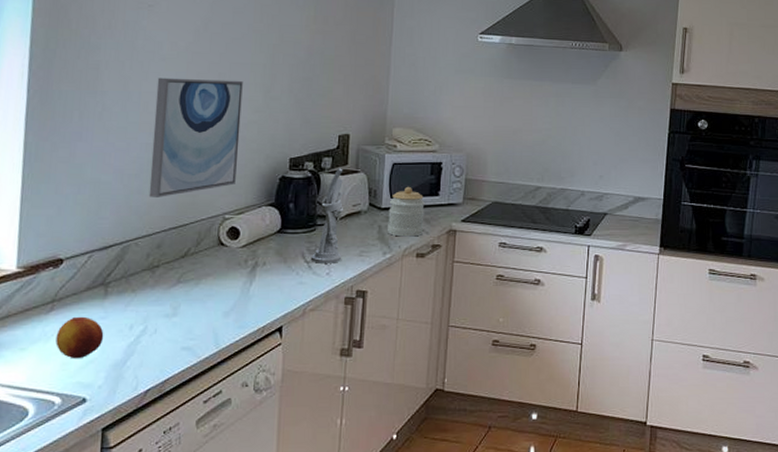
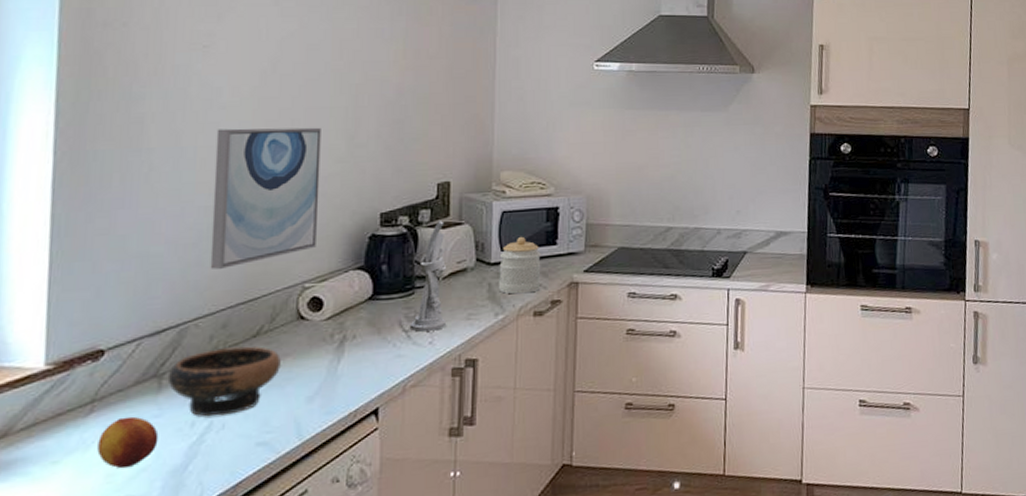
bowl: none [112,265,204,322] -> present [167,346,281,417]

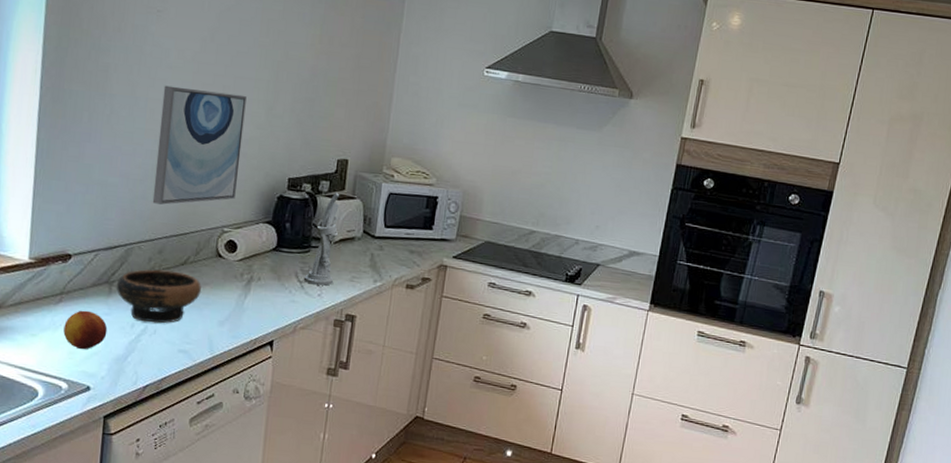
jar: present [499,236,541,294] -> none [380,217,418,268]

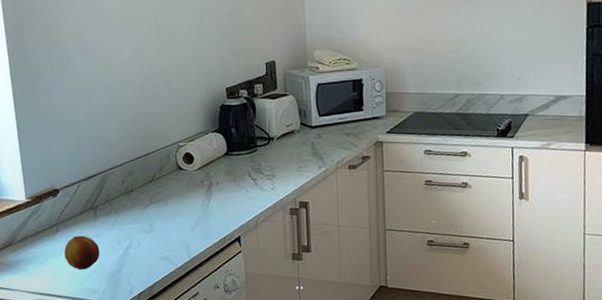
bowl: present [116,269,201,324] -> none [99,188,170,238]
wall art: present [152,85,247,205] -> none [106,21,184,133]
utensil holder: present [303,192,340,286] -> none [256,93,283,180]

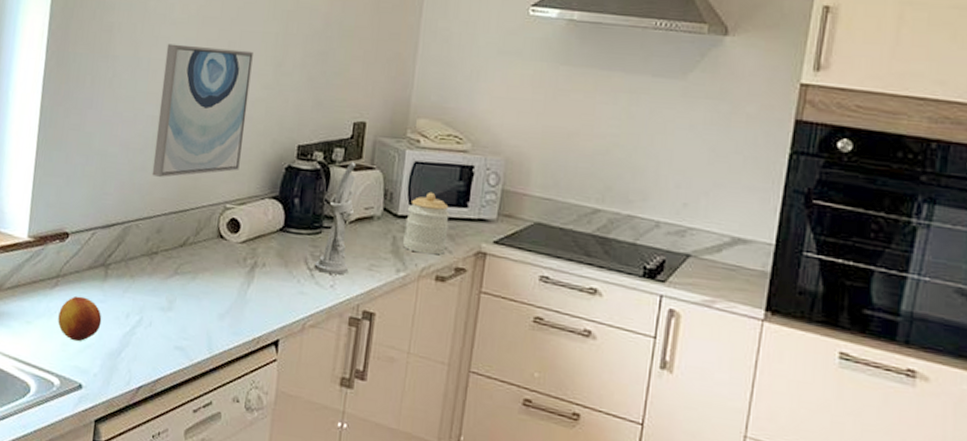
wall art: none [106,21,184,133] -> present [152,43,253,177]
utensil holder: none [256,93,283,180] -> present [314,162,357,275]
jar: none [318,104,353,151] -> present [403,191,450,255]

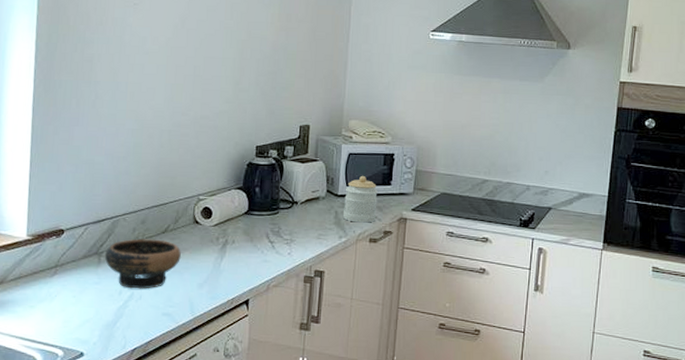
fruit: present [57,295,102,342] -> none [58,281,98,318]
bowl: none [112,251,201,315] -> present [104,239,181,289]
wall art: present [152,43,253,177] -> none [134,70,215,178]
utensil holder: present [314,162,357,275] -> none [274,156,304,244]

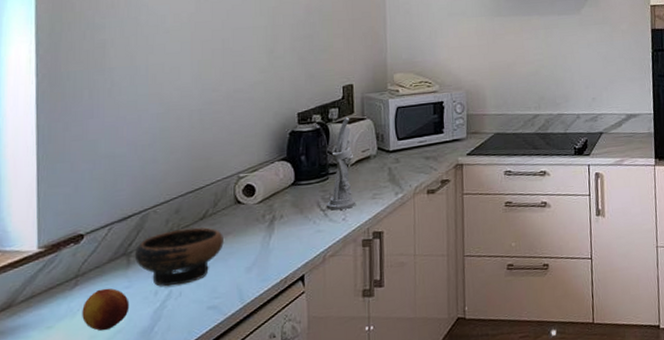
fruit: none [58,281,98,318] -> present [82,288,130,331]
utensil holder: none [274,156,304,244] -> present [326,117,356,211]
jar: present [343,175,378,223] -> none [396,127,432,176]

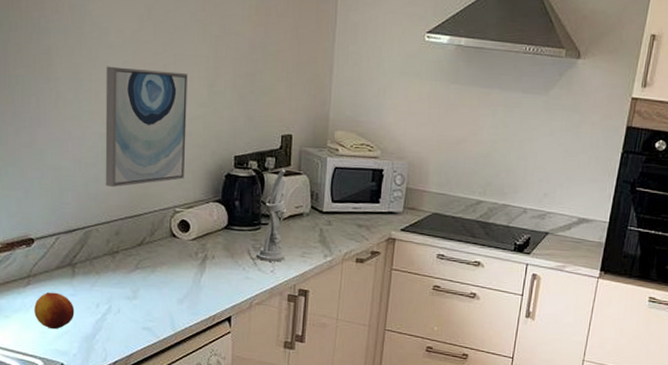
bowl: present [134,227,224,287] -> none [78,251,159,303]
wall art: none [163,44,248,165] -> present [105,66,188,187]

